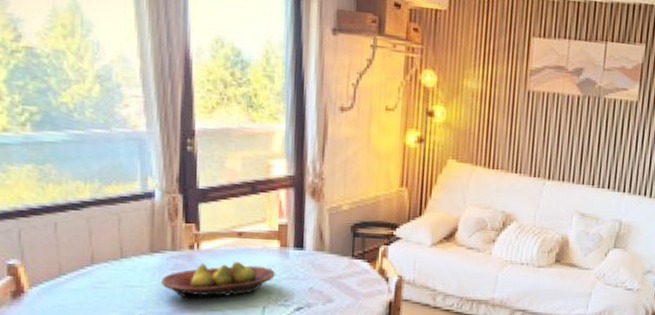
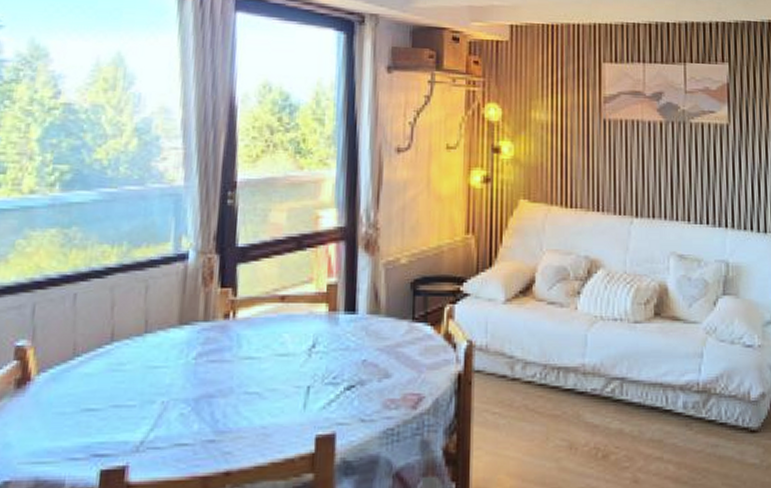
fruit bowl: present [160,261,276,299] -> none [188,330,324,380]

